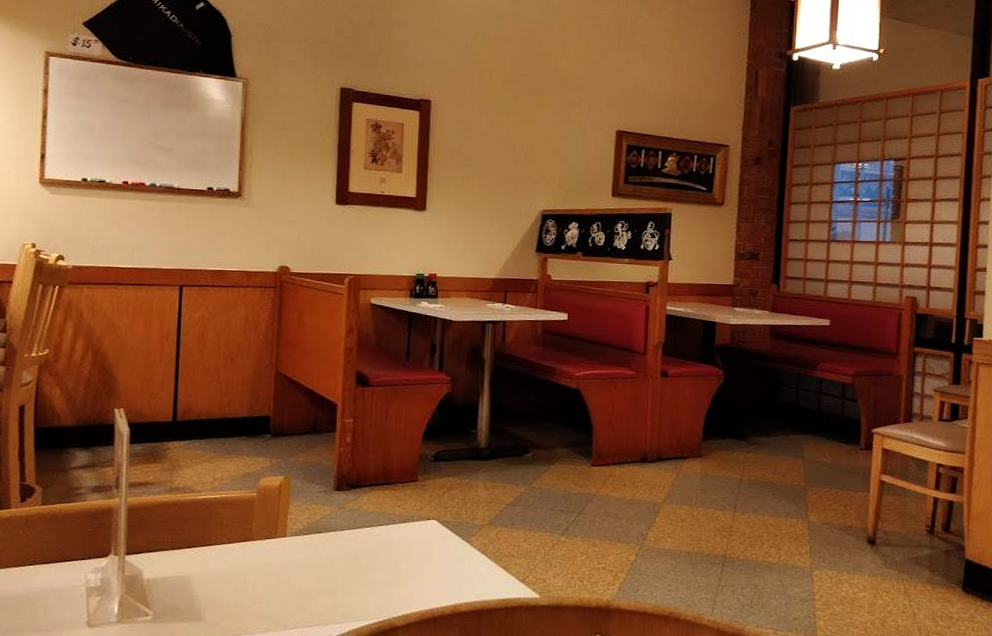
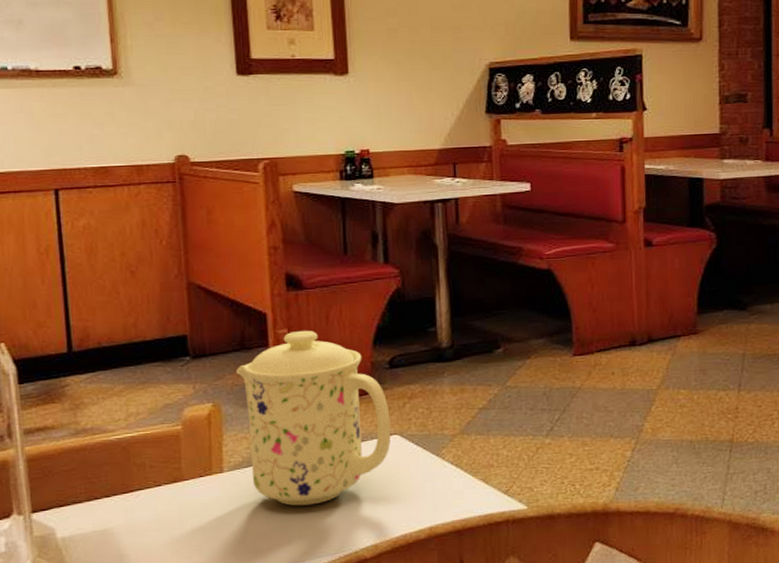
mug: none [306,421,431,574] -> present [235,330,391,506]

